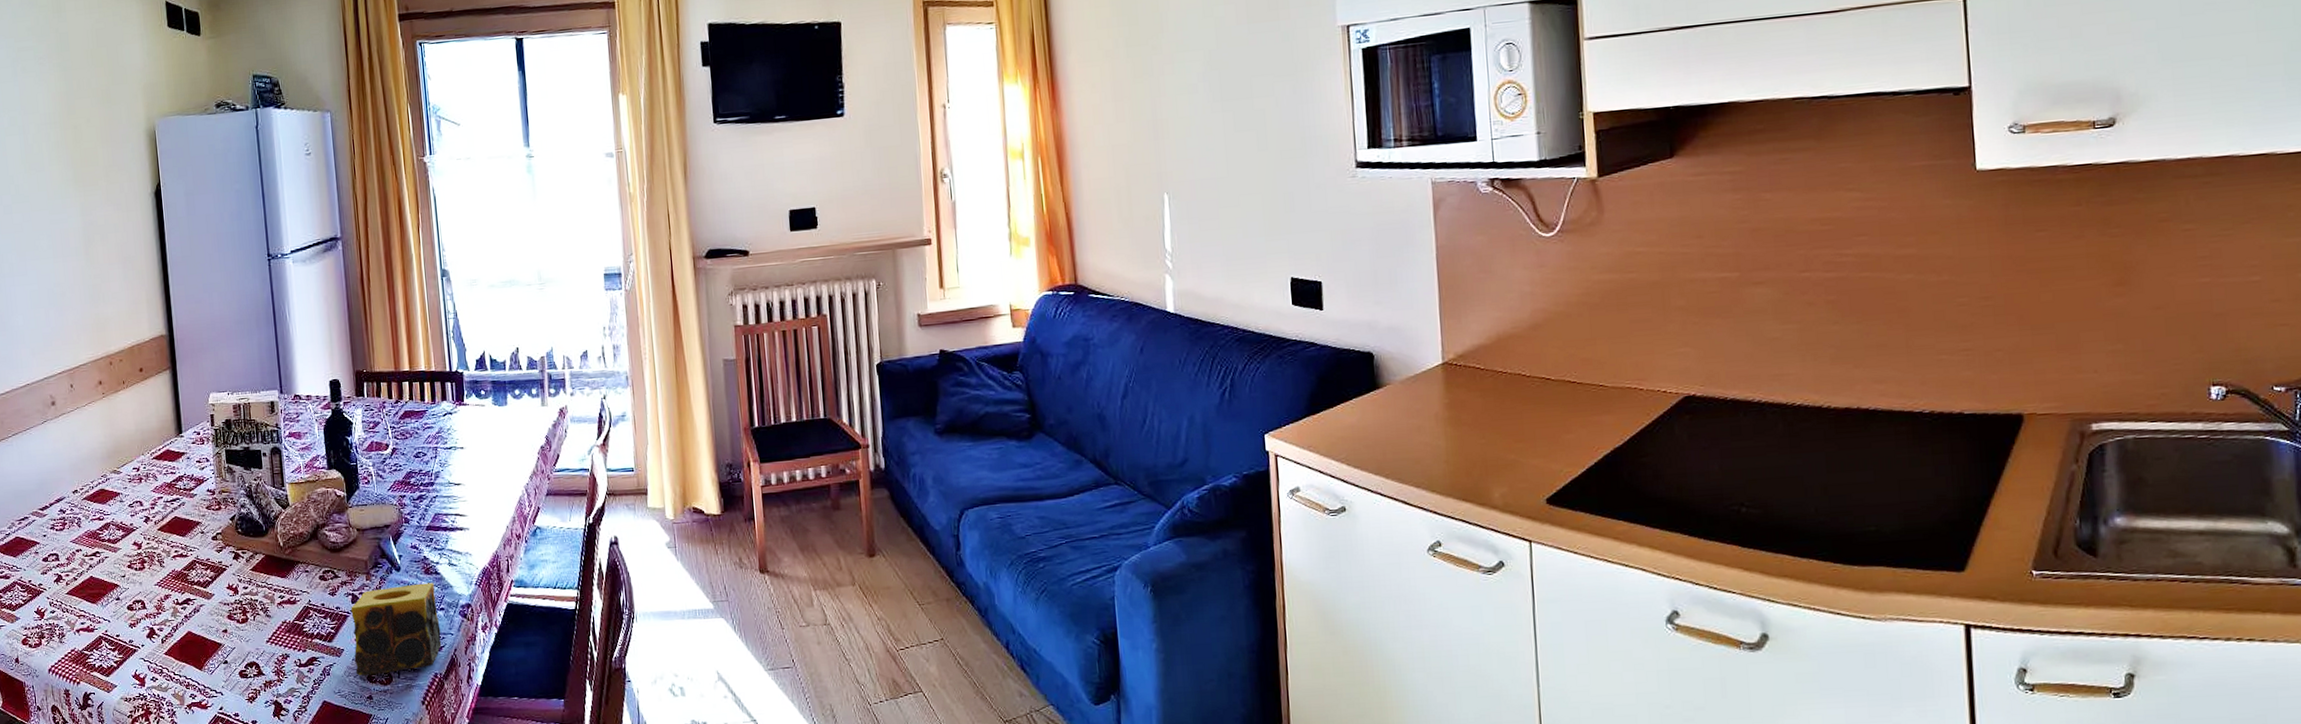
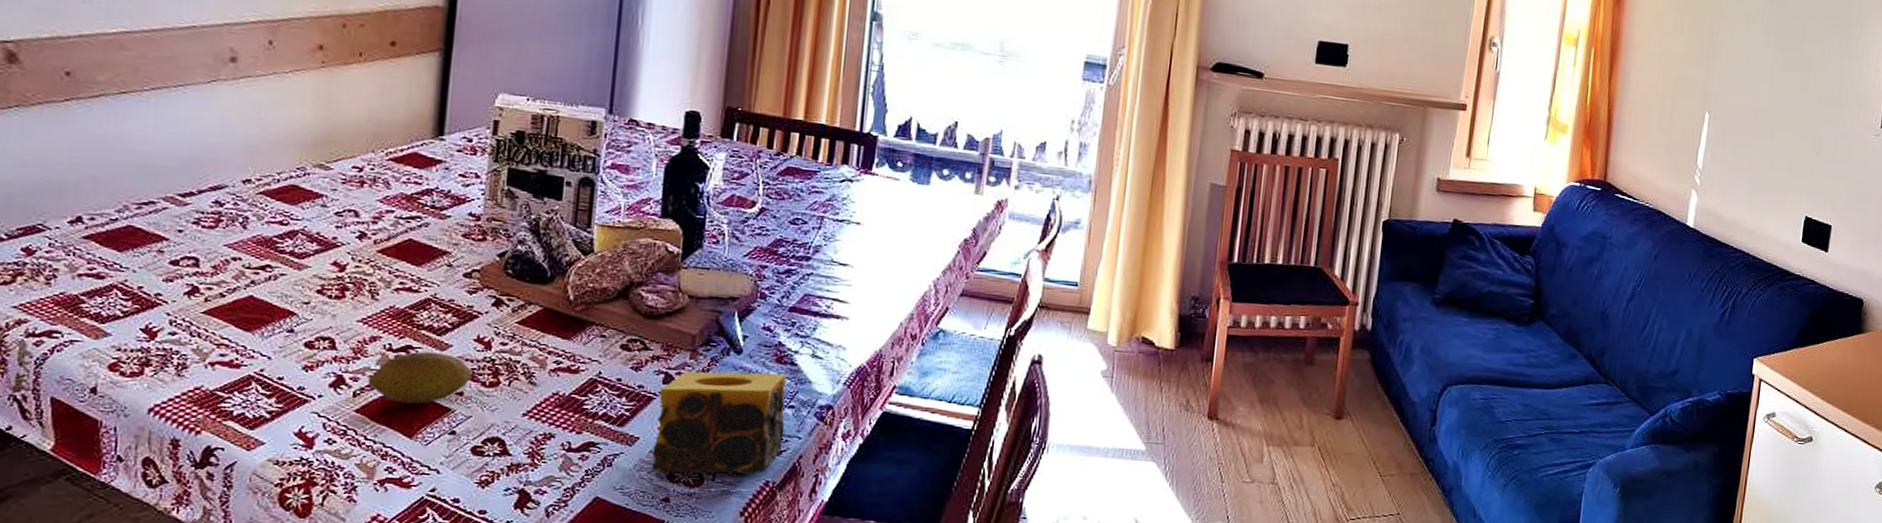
fruit: none [168,601,231,644] -> present [367,351,473,404]

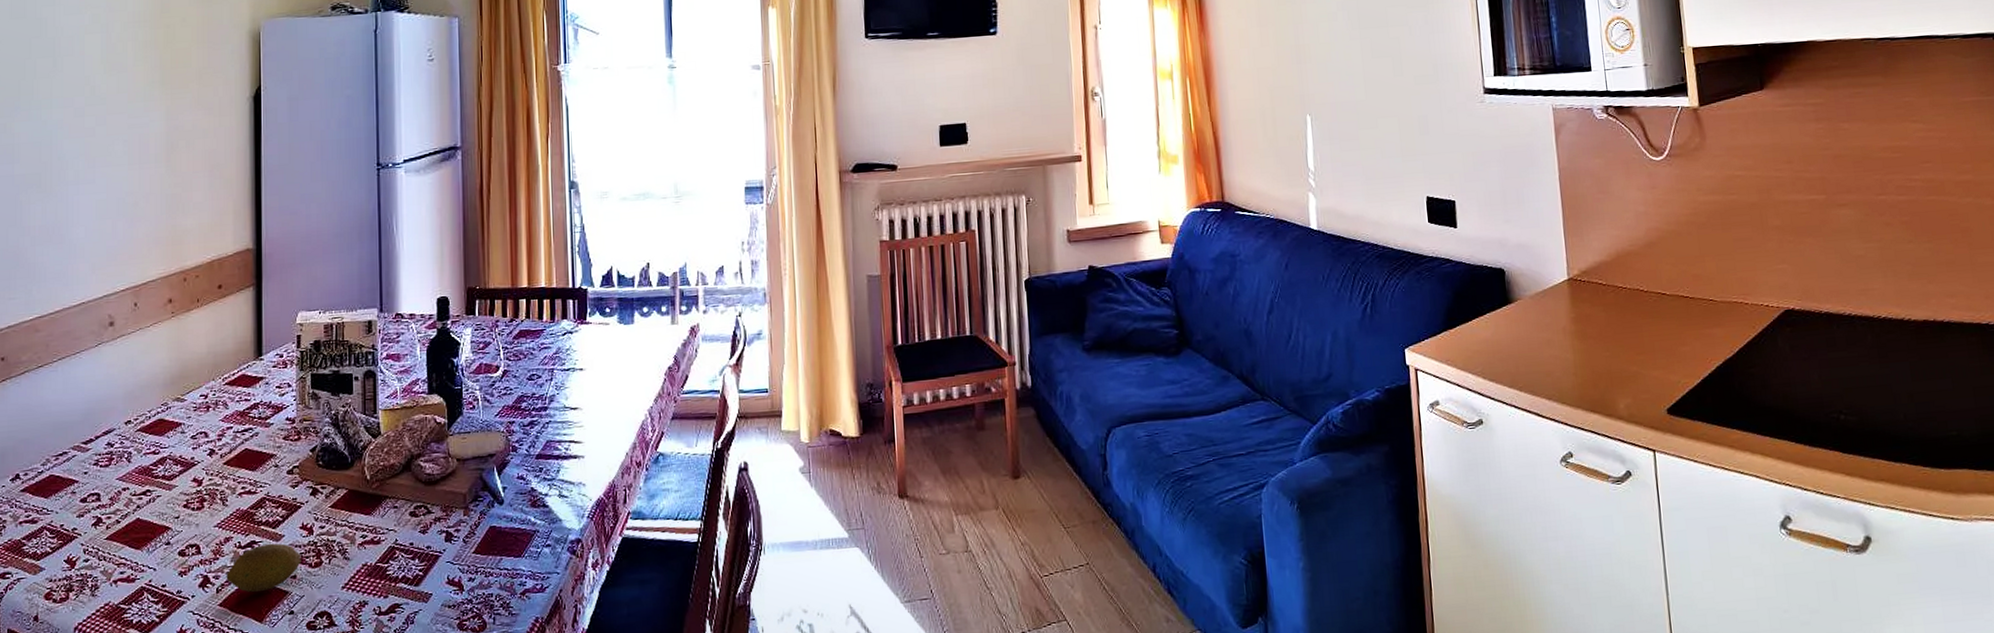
candle: present [651,371,786,474] -> none [444,516,546,624]

